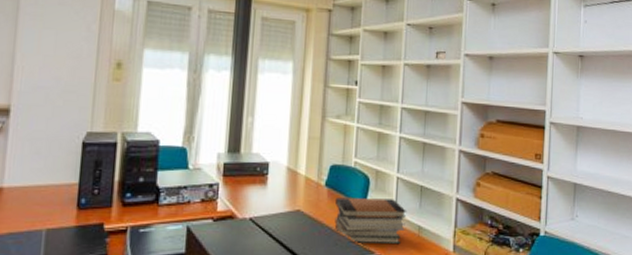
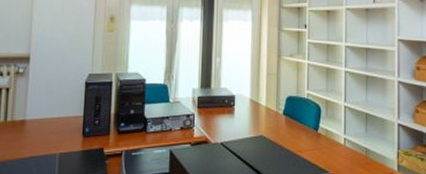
book stack: present [334,198,407,243] -> none [292,124,355,164]

